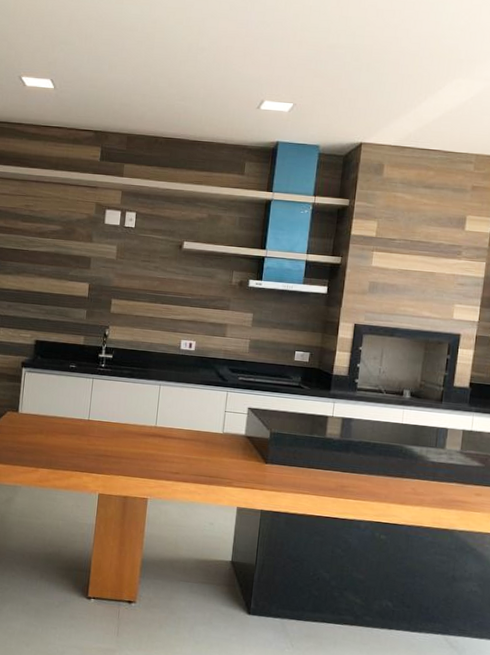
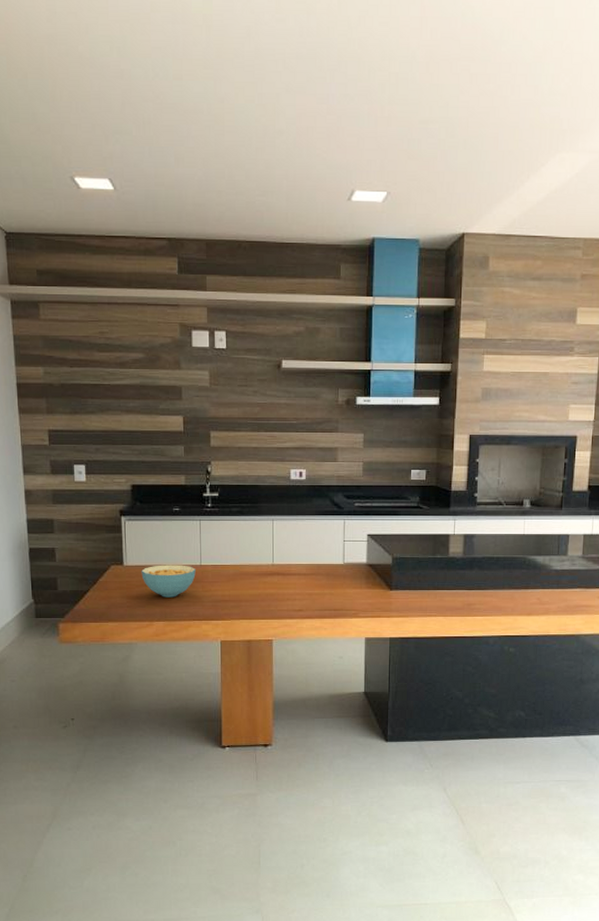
cereal bowl: none [33,415,84,447] -> present [141,565,196,597]

